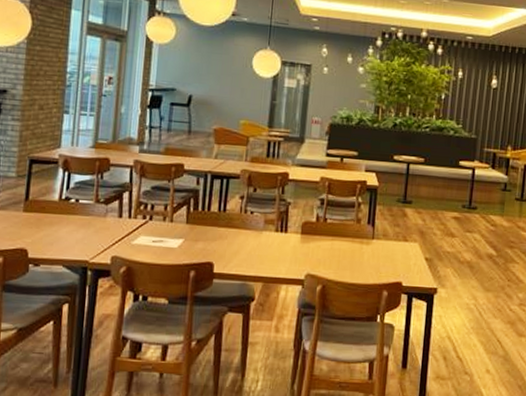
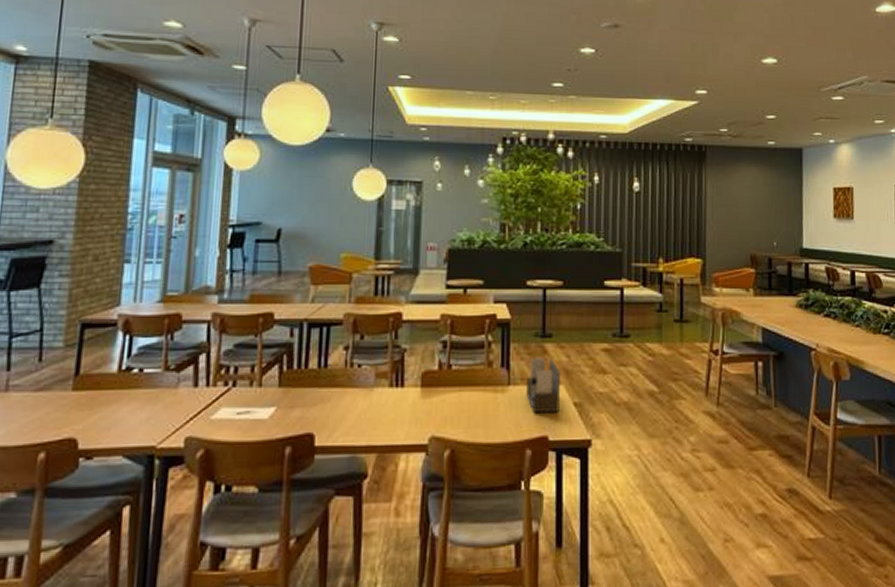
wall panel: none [386,219,417,265] -> present [525,358,561,414]

